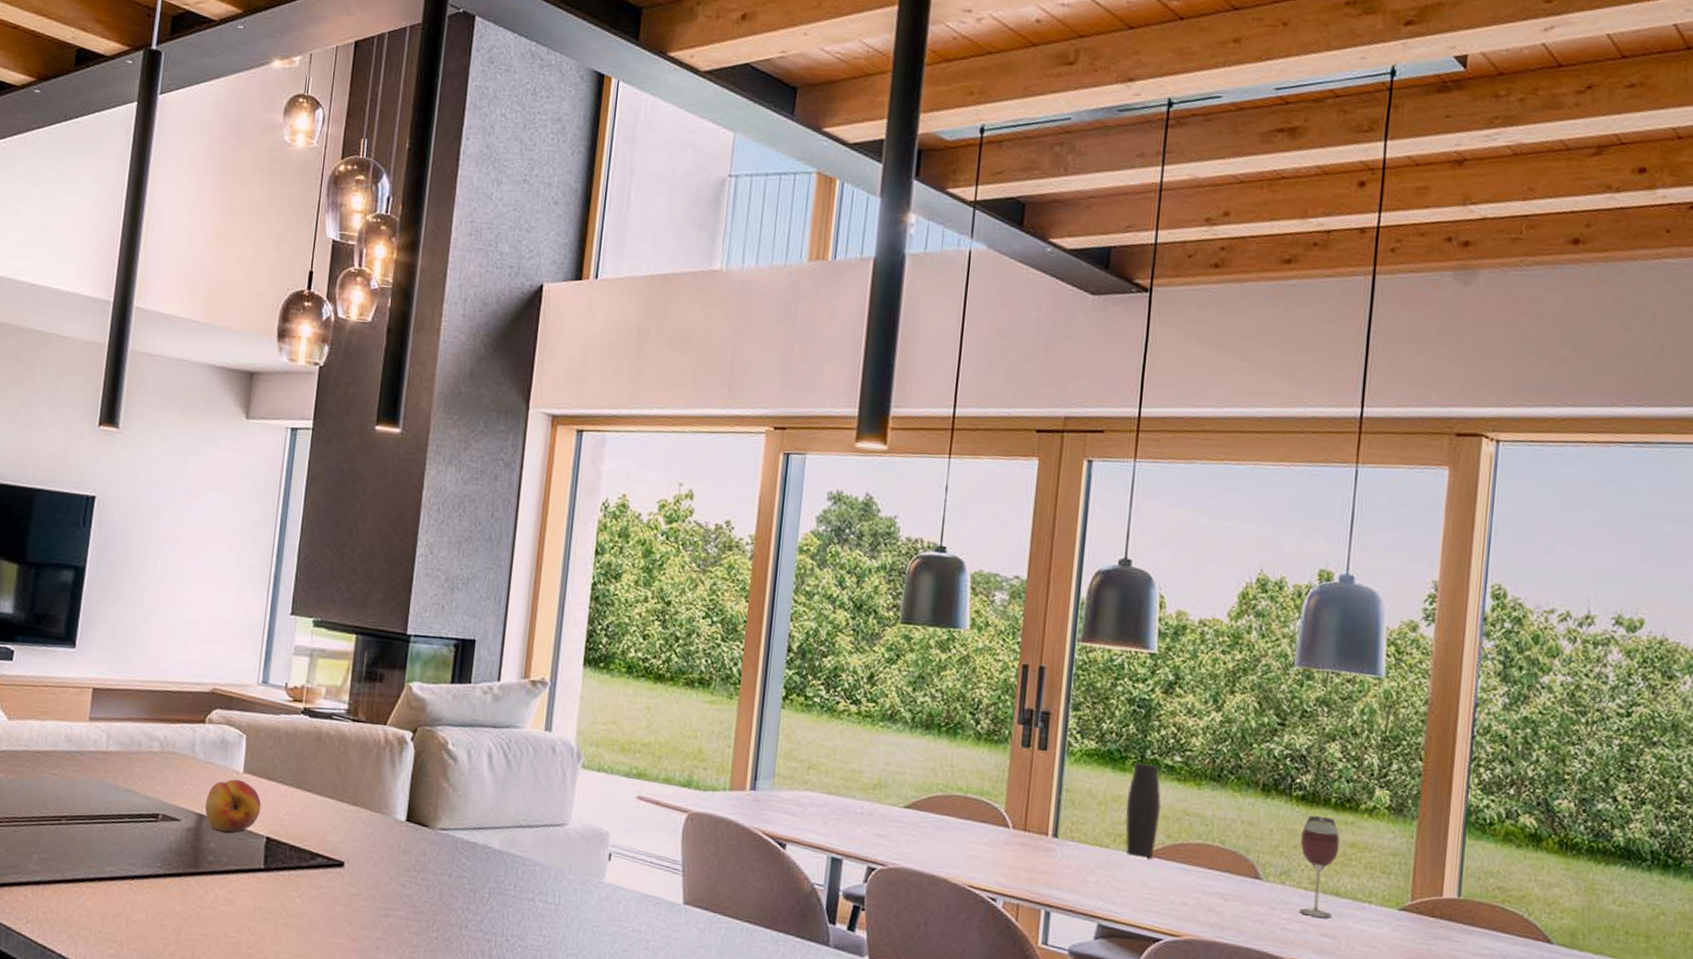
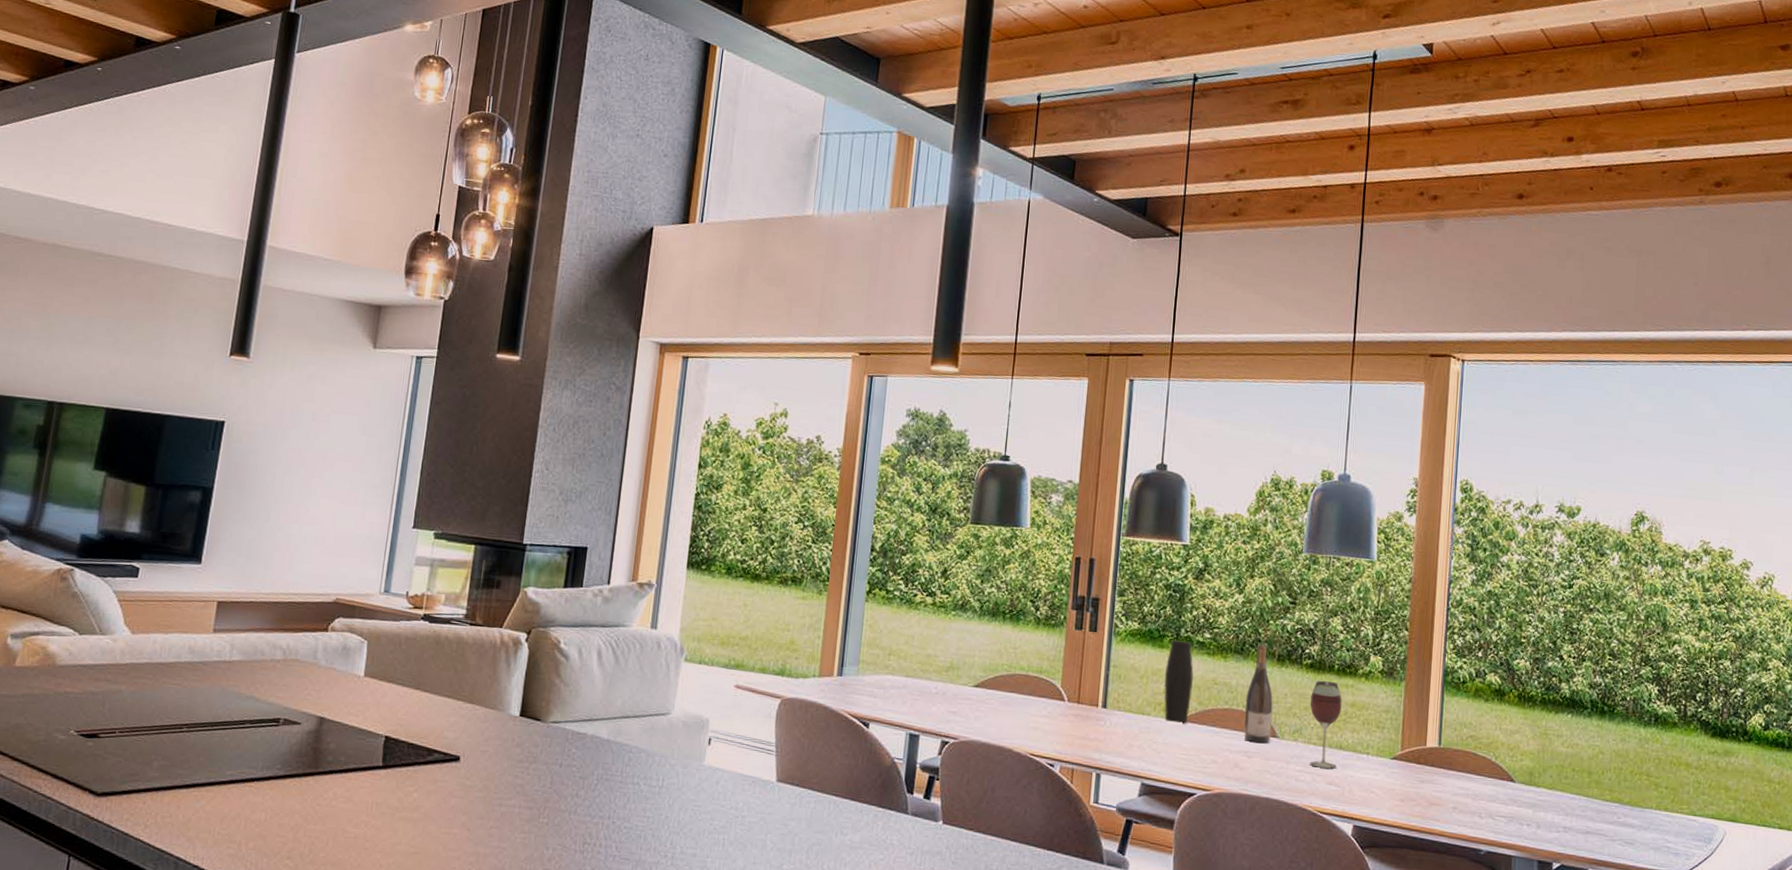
fruit: present [205,779,262,834] -> none [326,683,381,735]
wine bottle: none [1220,772,1256,885] -> present [1244,645,1273,744]

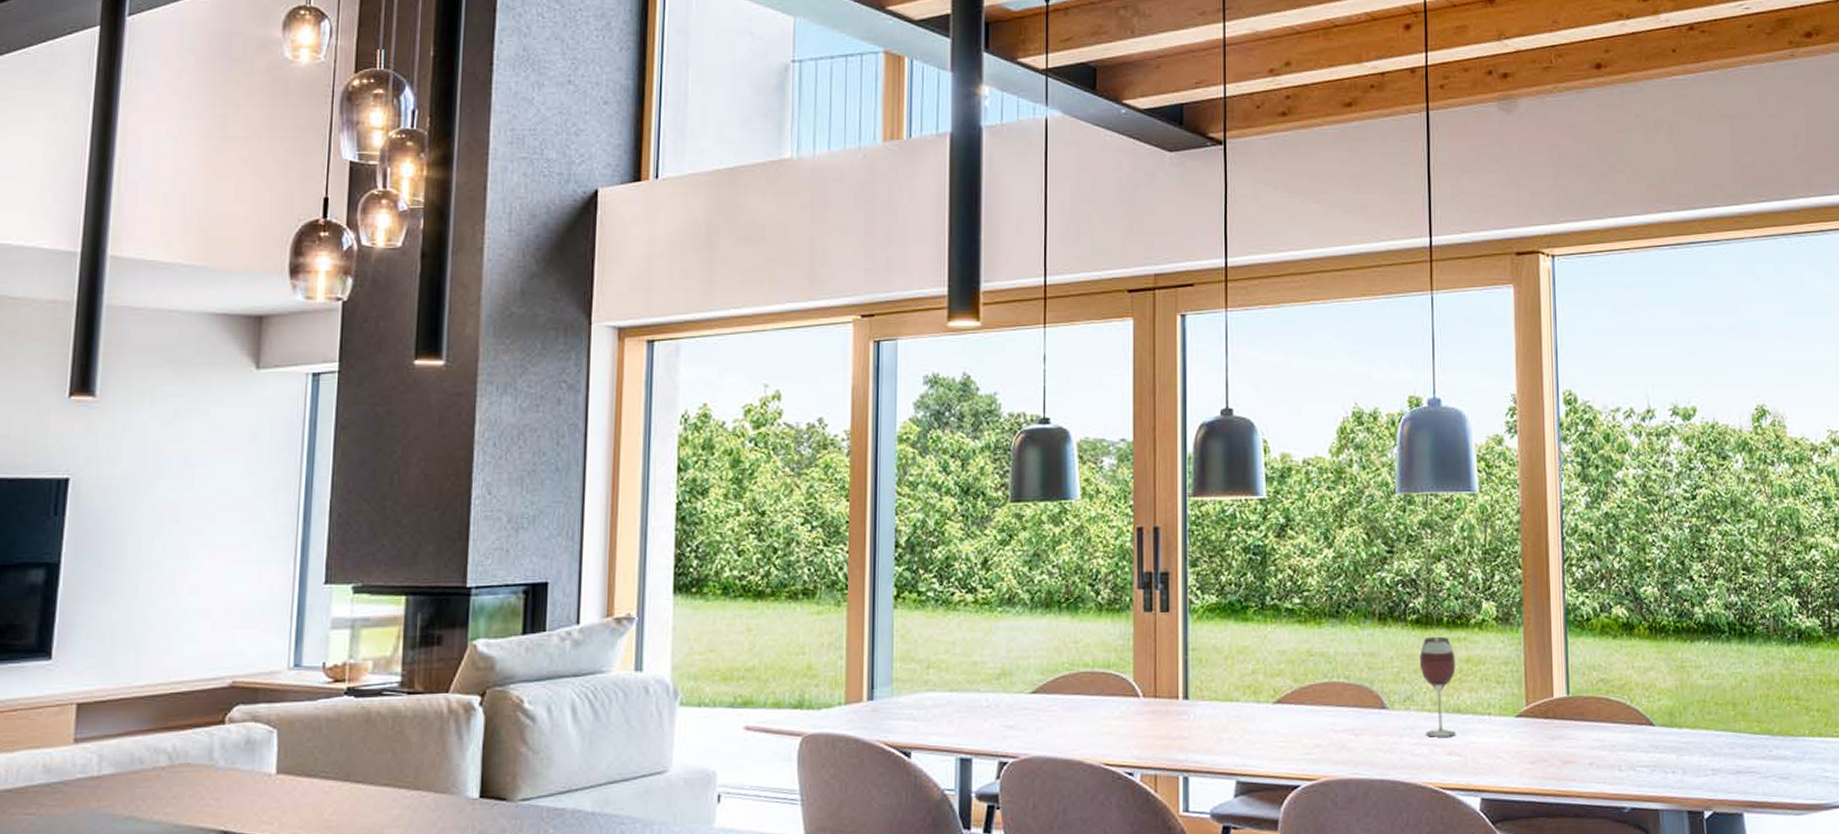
vase: present [1163,640,1194,724] -> none [1251,609,1286,707]
wine bottle: present [1244,645,1273,744] -> none [1346,605,1379,718]

